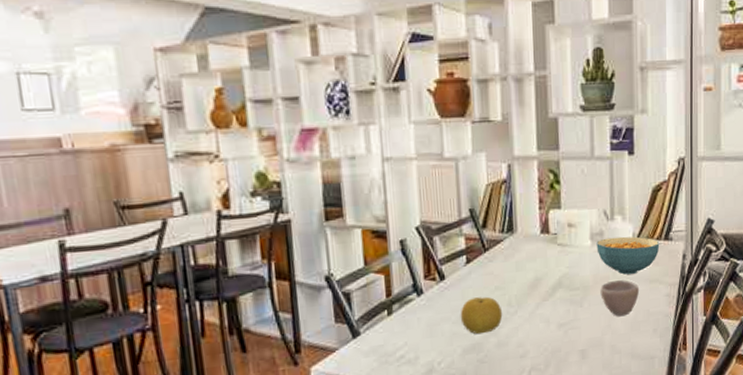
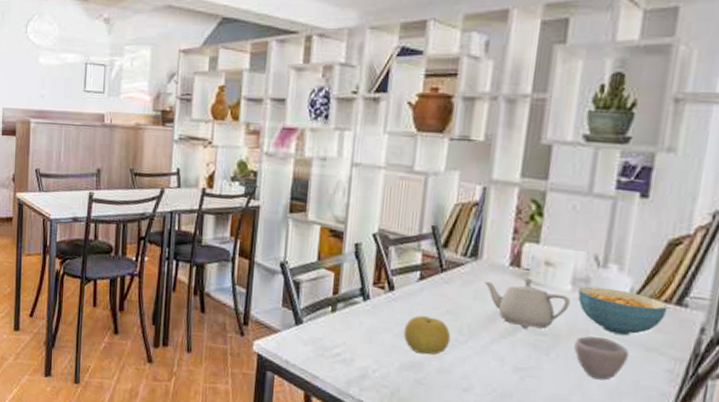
teapot: none [523,241,592,288] -> present [485,278,570,330]

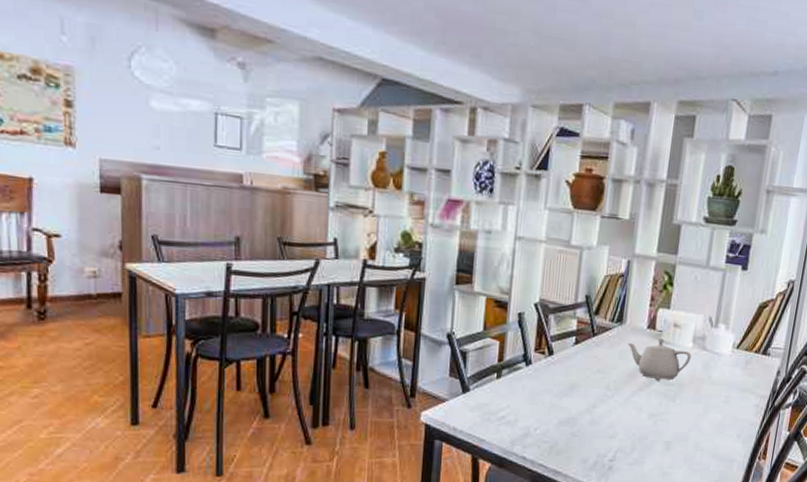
fruit: present [403,315,451,355] -> none [561,376,601,410]
cup: present [574,336,628,381] -> none [693,383,730,418]
cereal bowl: present [577,286,668,335] -> none [696,343,757,380]

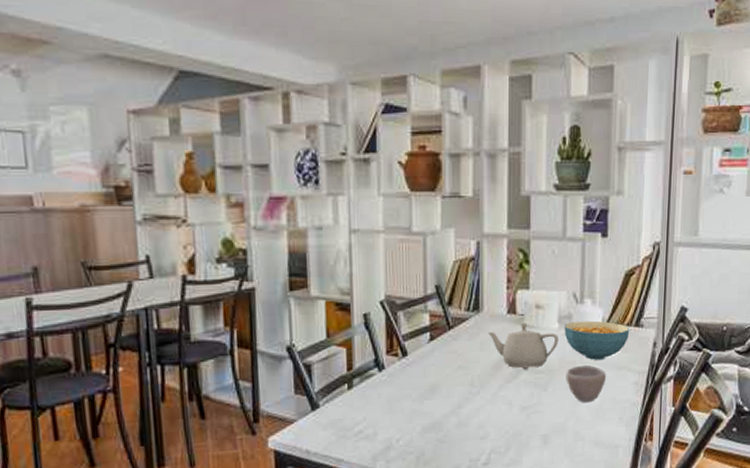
cup: none [693,383,730,418] -> present [566,364,606,403]
cereal bowl: none [696,343,757,380] -> present [564,320,630,360]

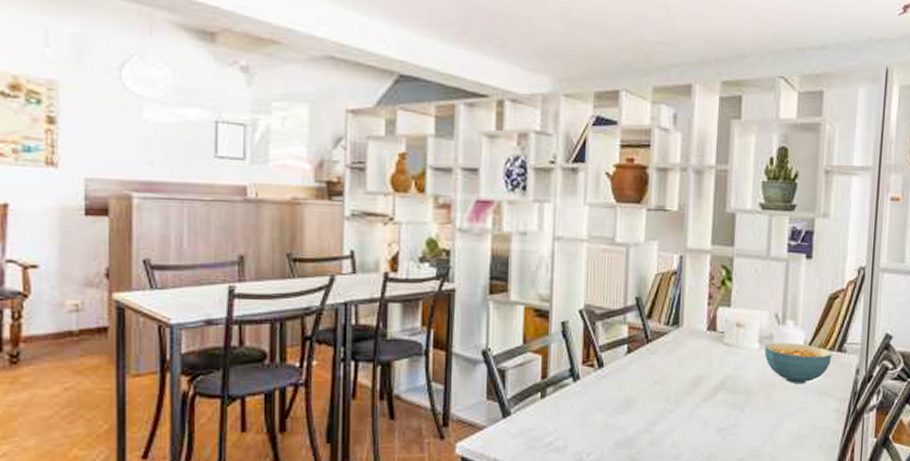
teapot: present [488,323,559,370] -> none [687,341,759,389]
cup: present [566,364,606,403] -> none [764,388,806,428]

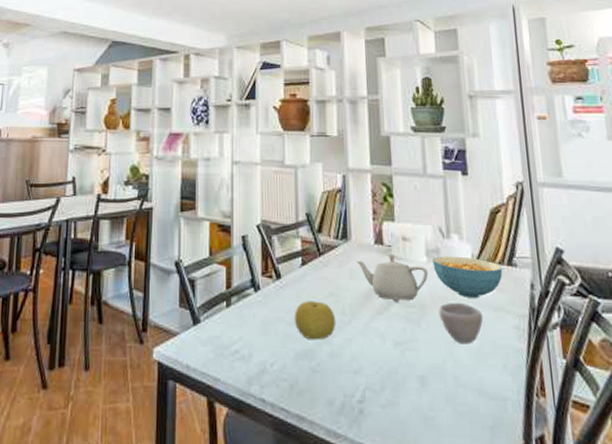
fruit: none [615,390,660,429] -> present [294,301,336,340]
teapot: none [687,341,759,389] -> present [357,254,428,302]
cup: none [764,388,806,428] -> present [439,302,483,344]

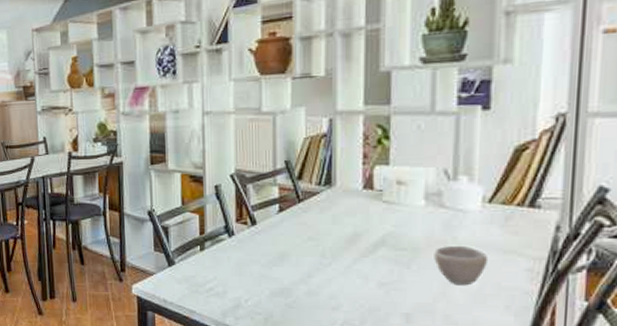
fruit: present [294,301,336,340] -> none [269,245,315,280]
teapot: present [357,254,428,302] -> none [341,198,425,246]
cereal bowl: present [432,256,503,298] -> none [432,199,521,241]

